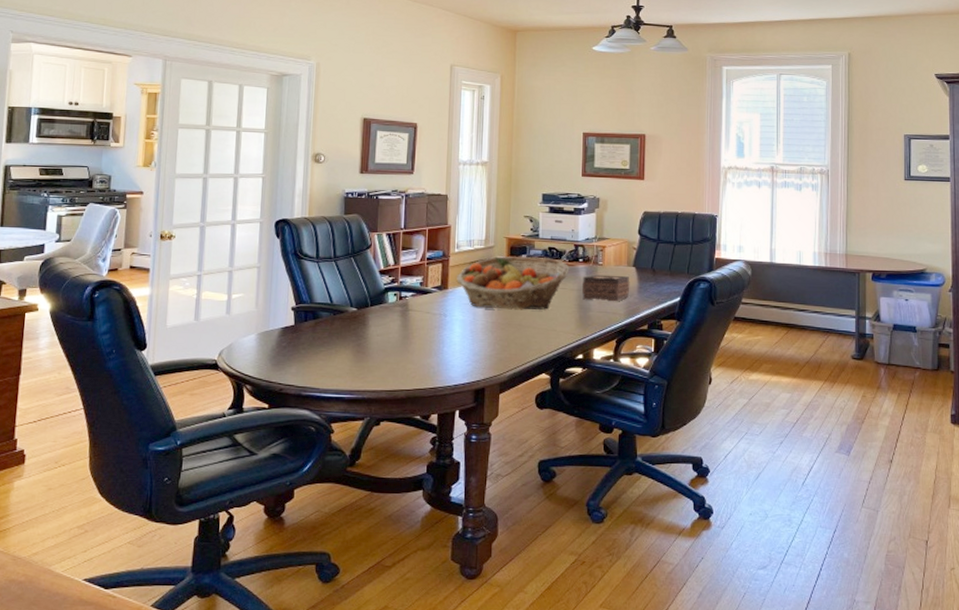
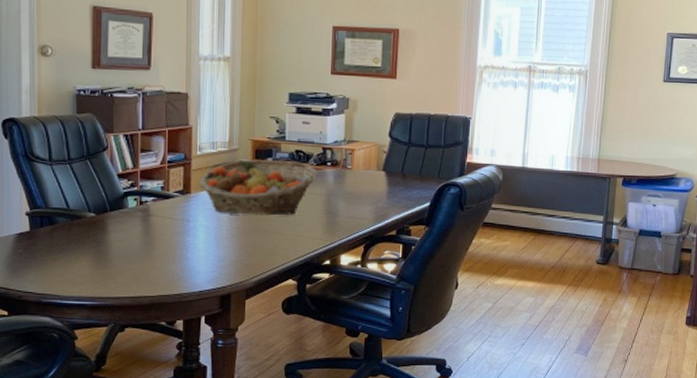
tissue box: present [582,274,630,302] -> none [330,179,379,207]

